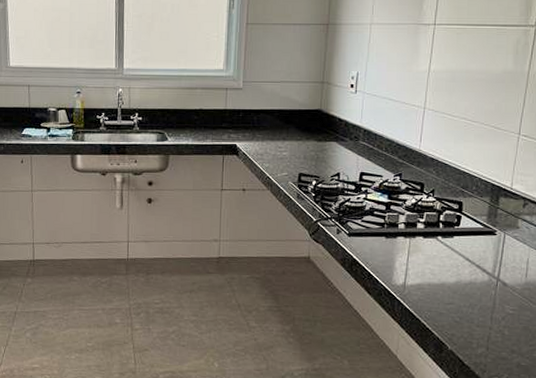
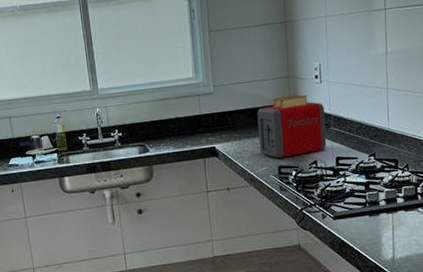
toaster: none [282,101,356,166] -> present [257,94,327,159]

